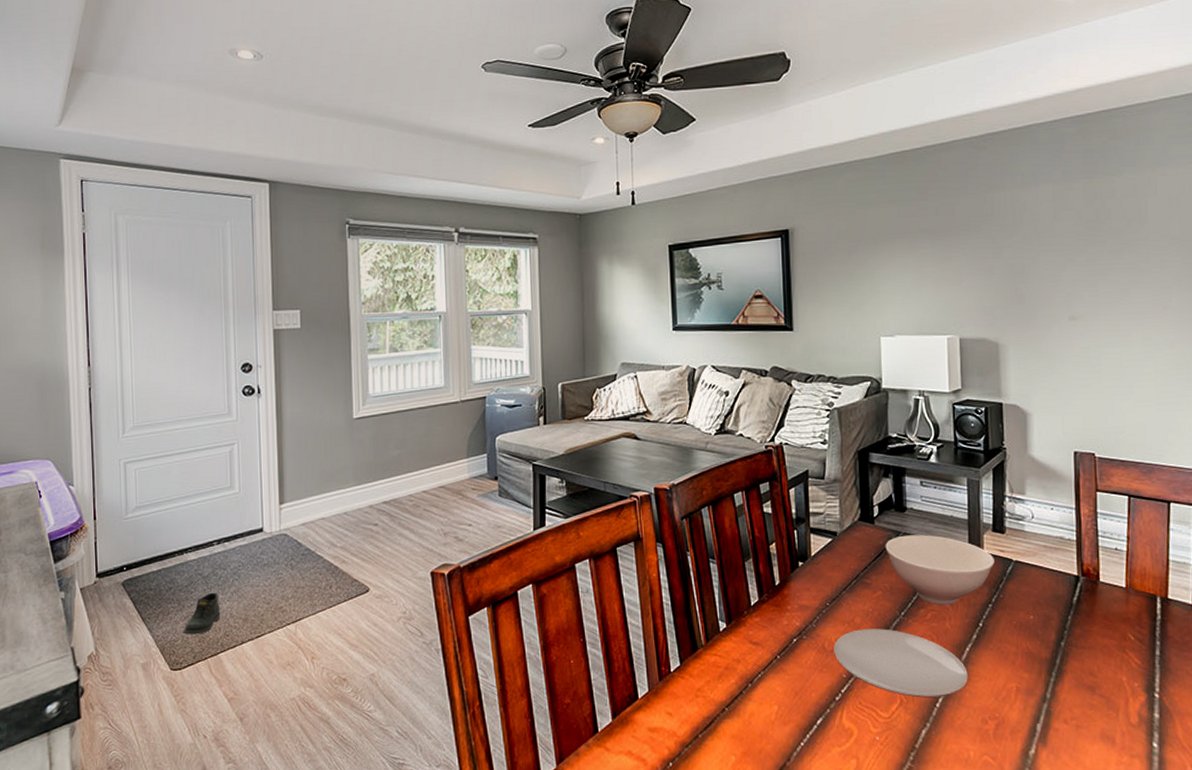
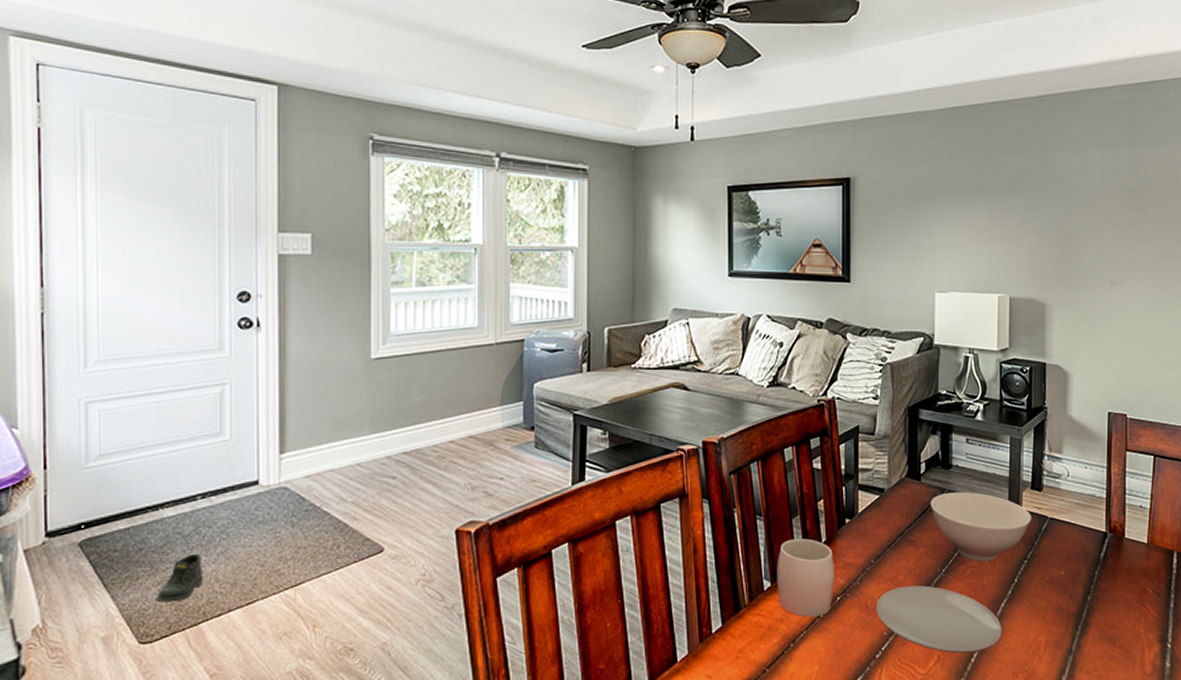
mug: none [731,581,791,658] -> present [777,538,835,617]

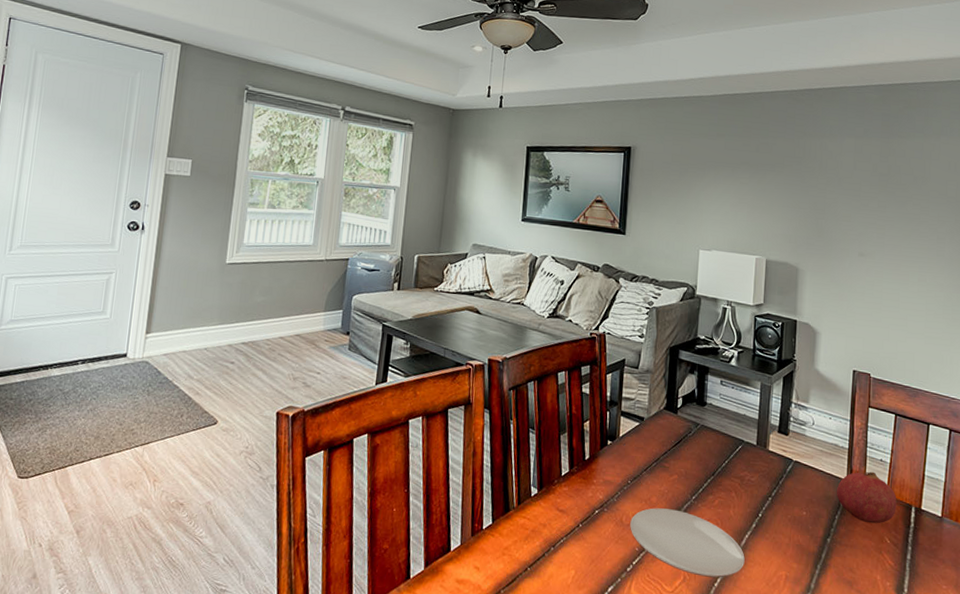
boot: present [155,553,204,603] -> none [35,408,76,447]
mug: present [777,538,835,617] -> none [543,453,596,526]
bowl: present [930,492,1031,562] -> none [684,427,777,495]
fruit: none [1095,520,1158,575] -> present [836,471,897,524]

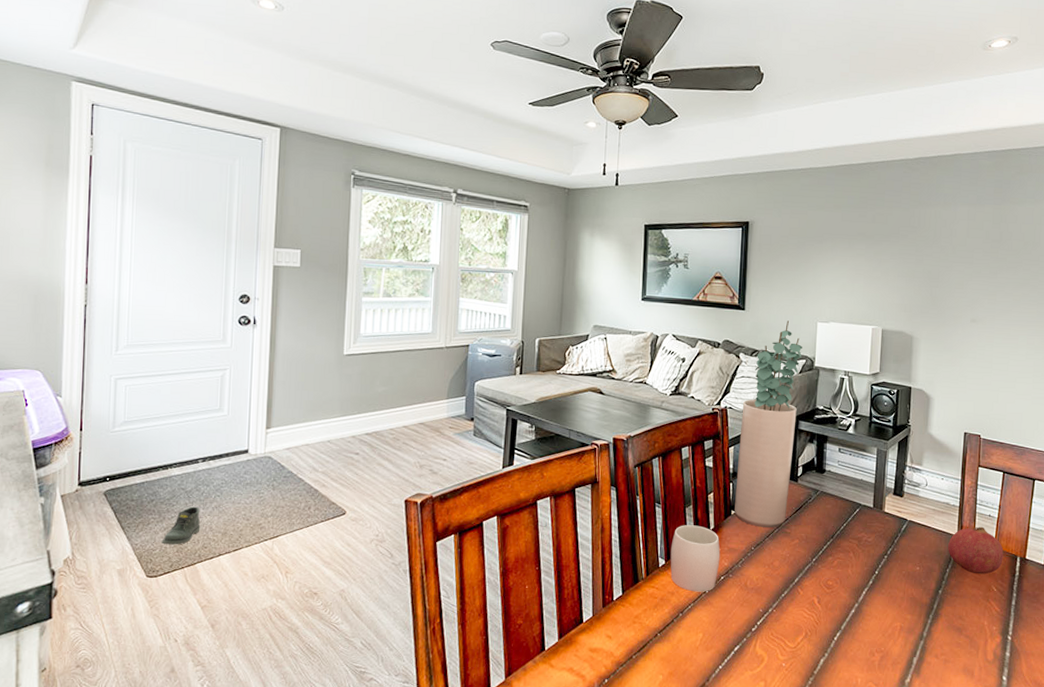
boot: none [35,408,76,447] -> present [161,506,201,545]
mug: none [543,453,596,526] -> present [670,525,721,592]
vase: none [611,247,684,461] -> present [735,320,802,528]
plate: present [630,508,745,578] -> none [754,571,862,632]

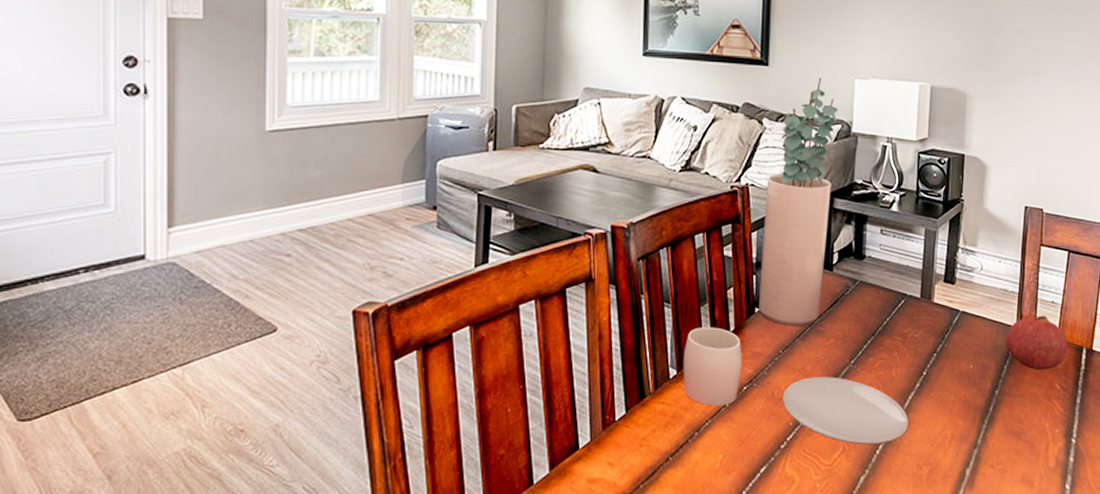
boot: present [161,506,201,545] -> none [35,329,87,379]
plate: none [754,571,862,632] -> present [783,377,908,445]

